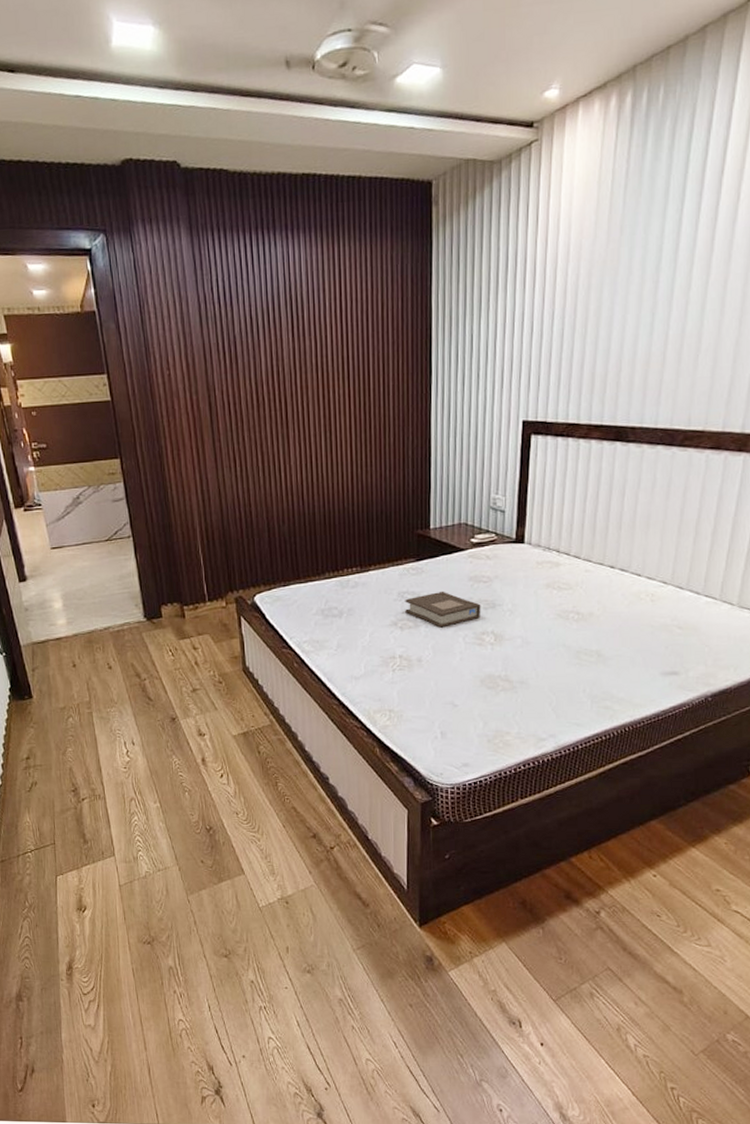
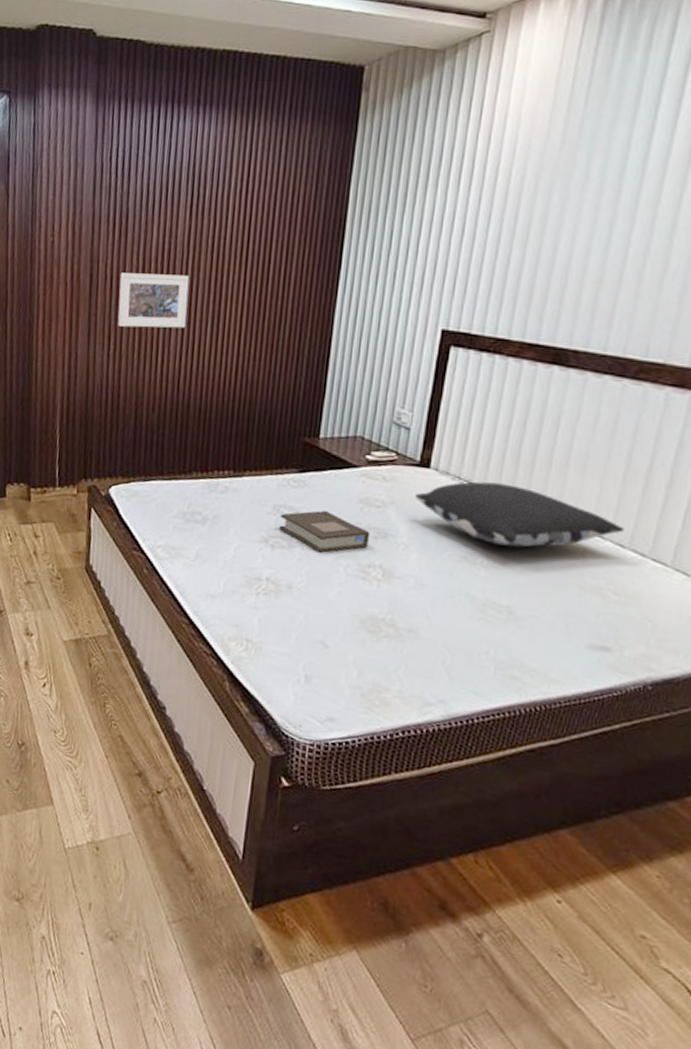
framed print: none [236,394,302,449] -> present [118,273,190,329]
pillow: none [515,548,683,601] -> present [415,481,625,548]

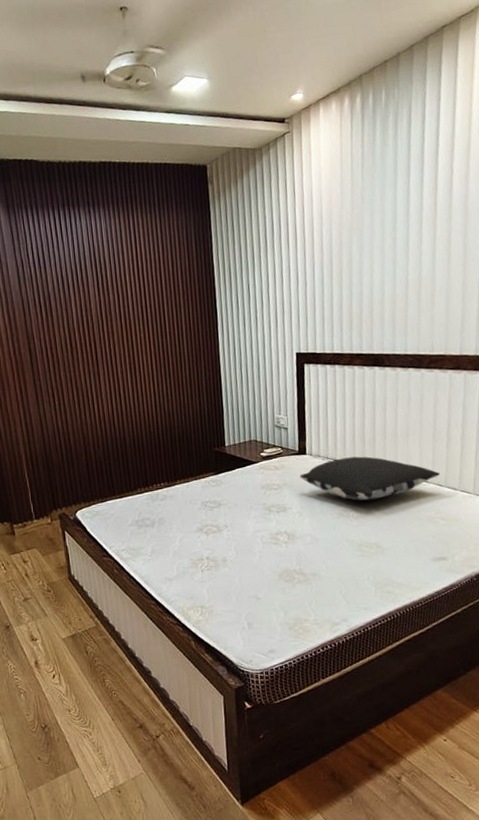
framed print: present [118,273,190,329] -> none [52,339,111,386]
book: present [279,510,370,553] -> none [208,499,275,531]

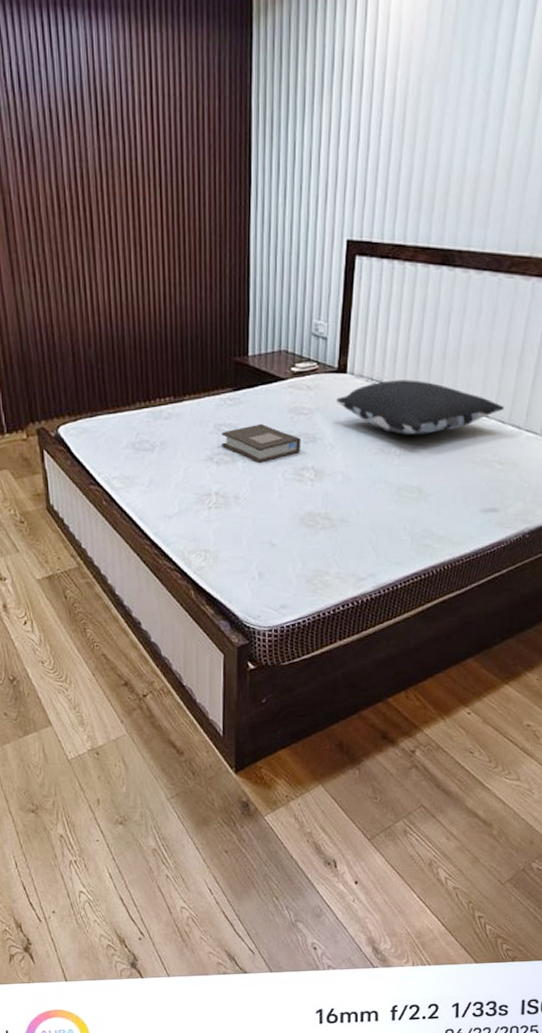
book: none [208,499,275,531] -> present [221,423,301,463]

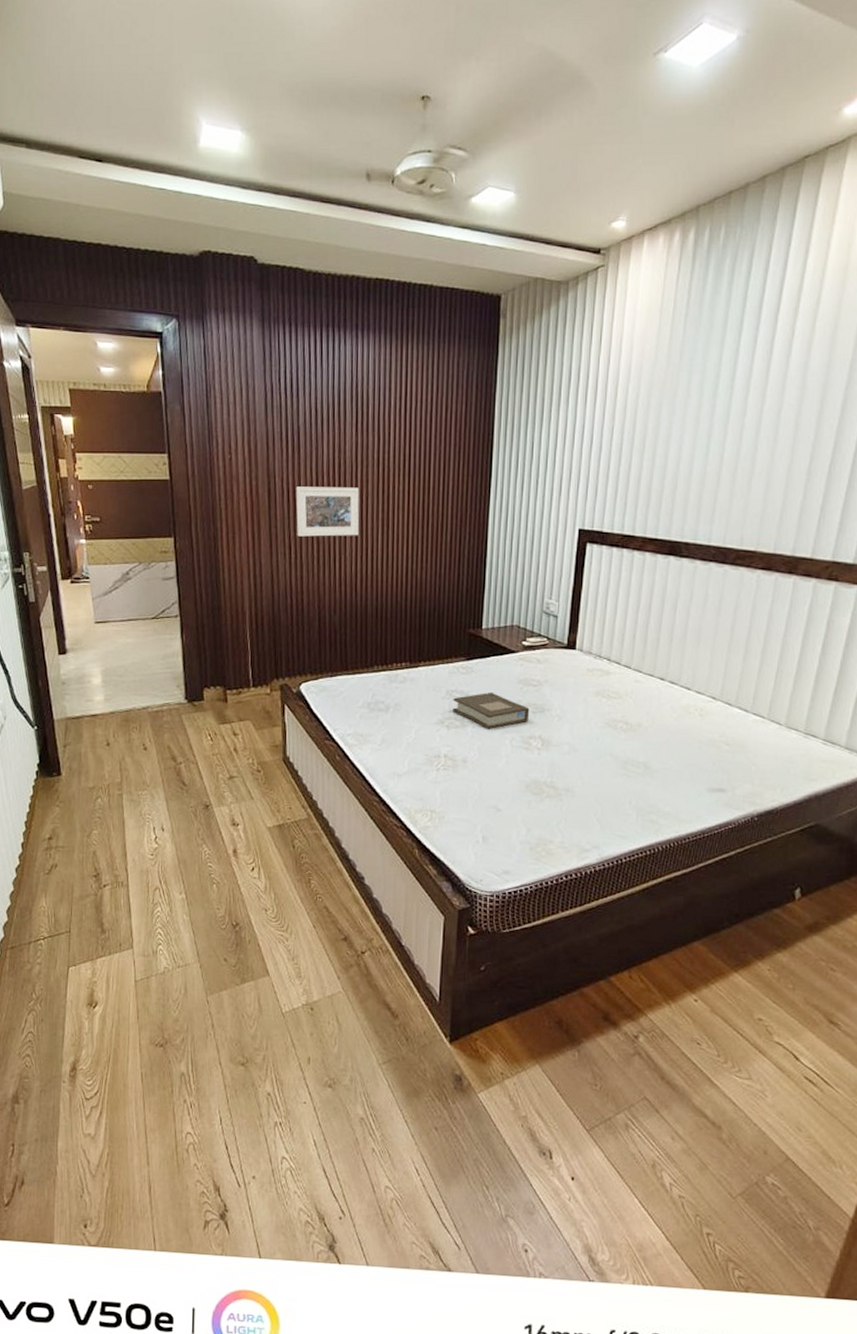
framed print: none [34,202,109,262] -> present [296,487,360,537]
pillow: present [337,380,505,435] -> none [565,658,732,712]

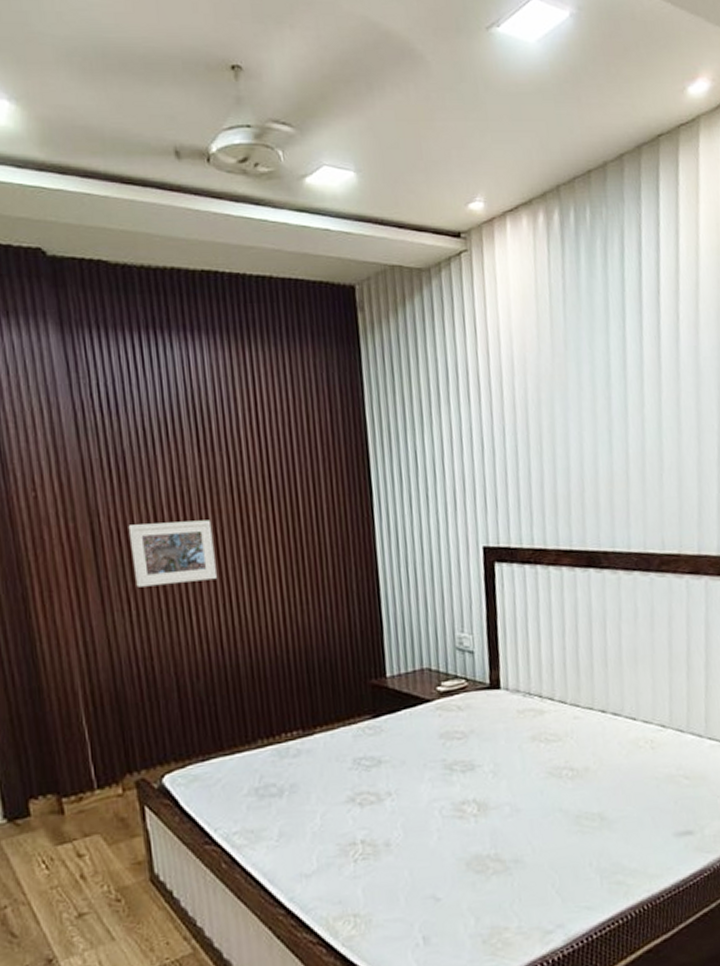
book: present [453,692,530,729] -> none [362,753,458,800]

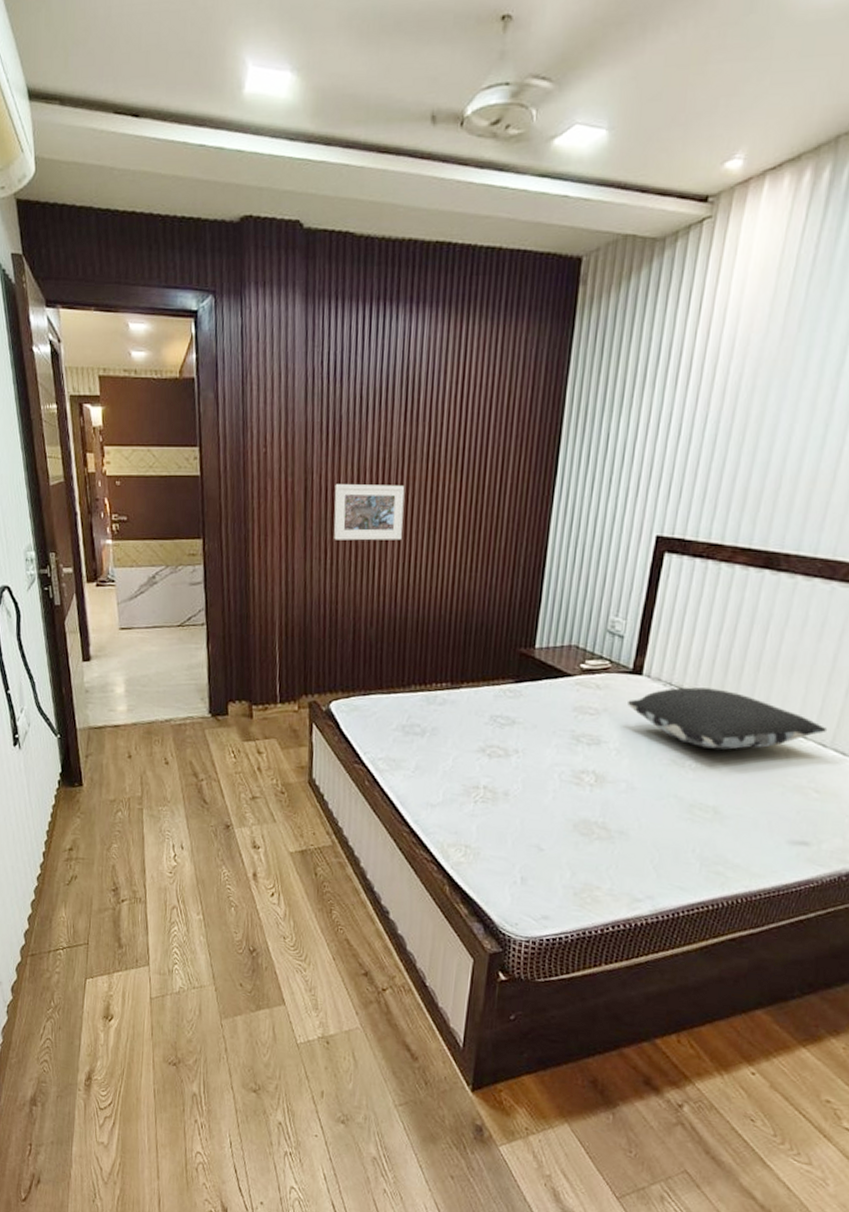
pillow: none [492,691,681,755] -> present [628,687,828,750]

